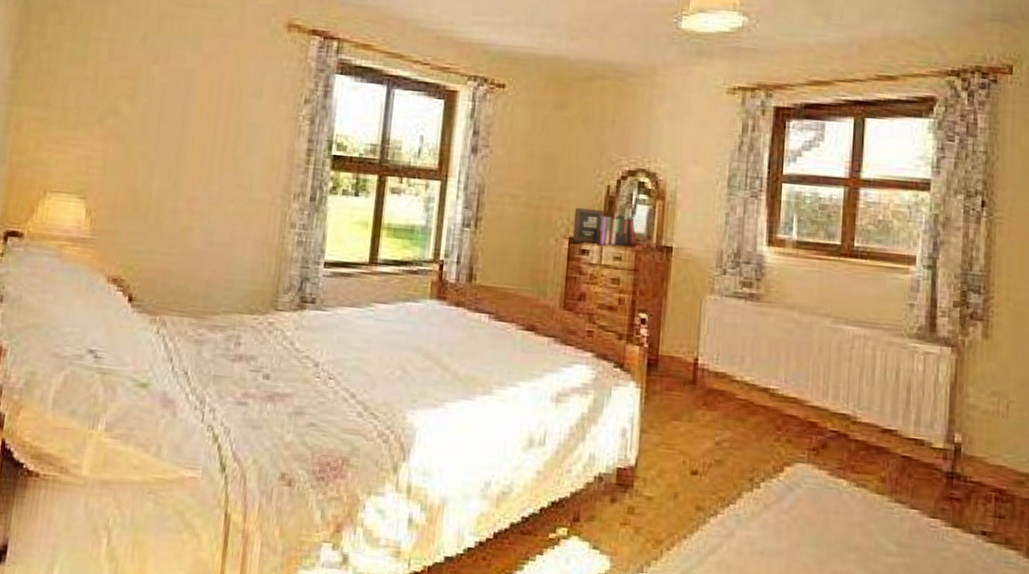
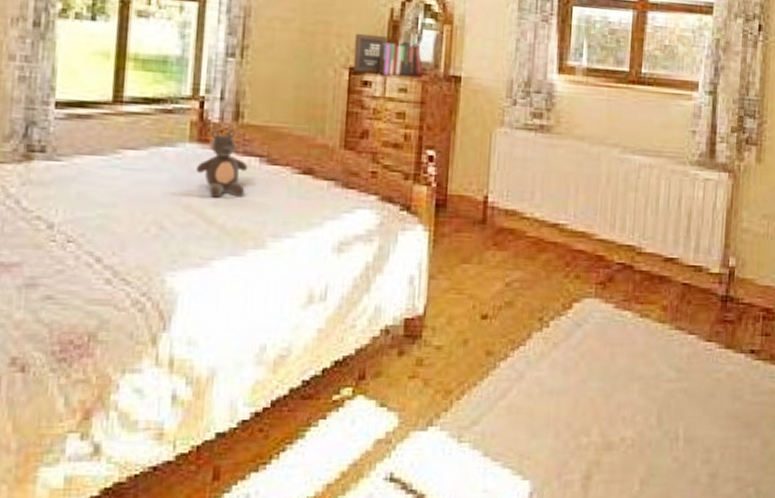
teddy bear: none [435,289,479,348] -> present [196,130,248,198]

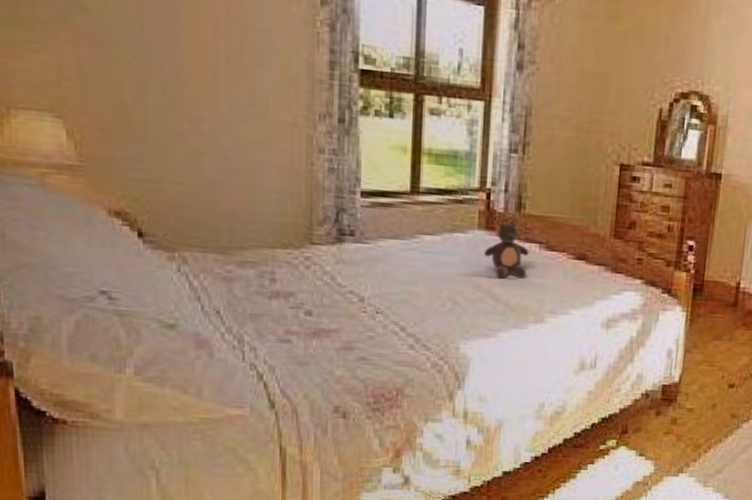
picture frame: present [353,34,388,76] -> none [624,133,656,172]
books: present [378,42,423,79] -> none [646,140,687,176]

